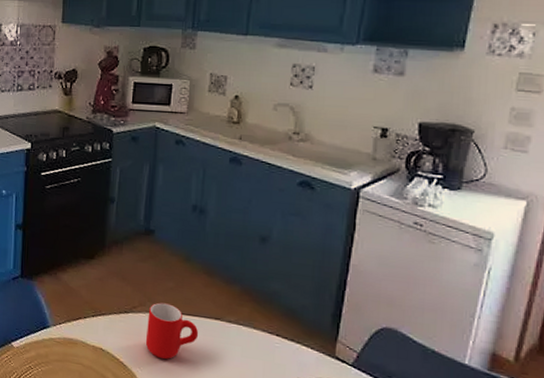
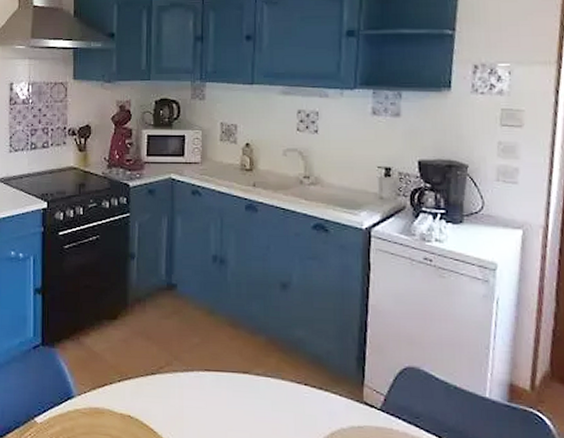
mug: present [145,302,199,359] -> none [174,360,228,421]

